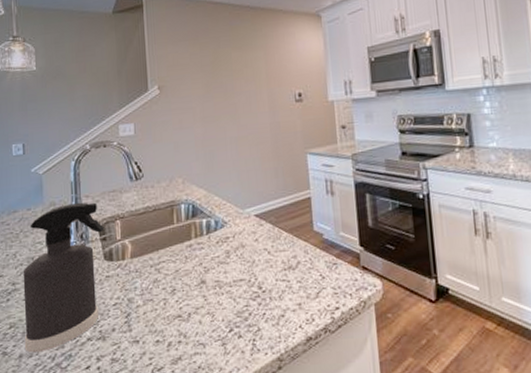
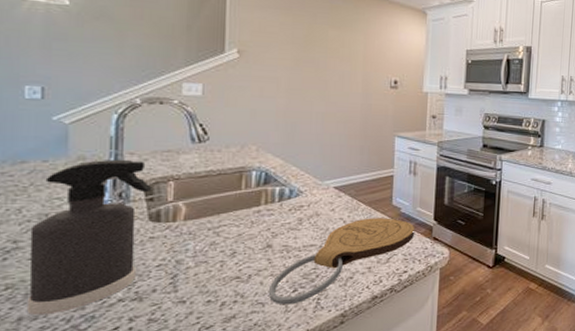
cutting board: none [207,246,342,347] -> present [268,218,415,305]

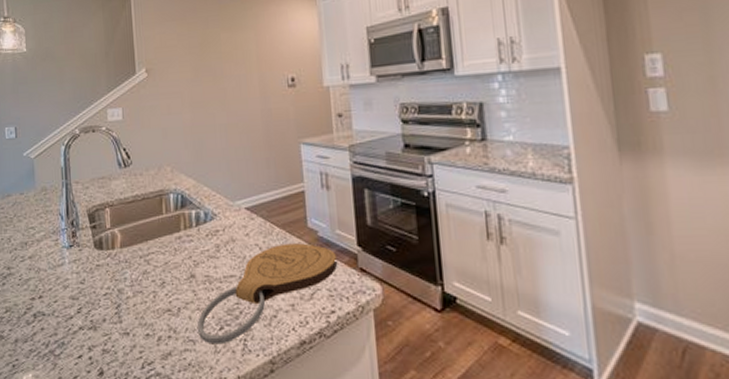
spray bottle: present [26,160,152,316] -> none [17,189,94,338]

